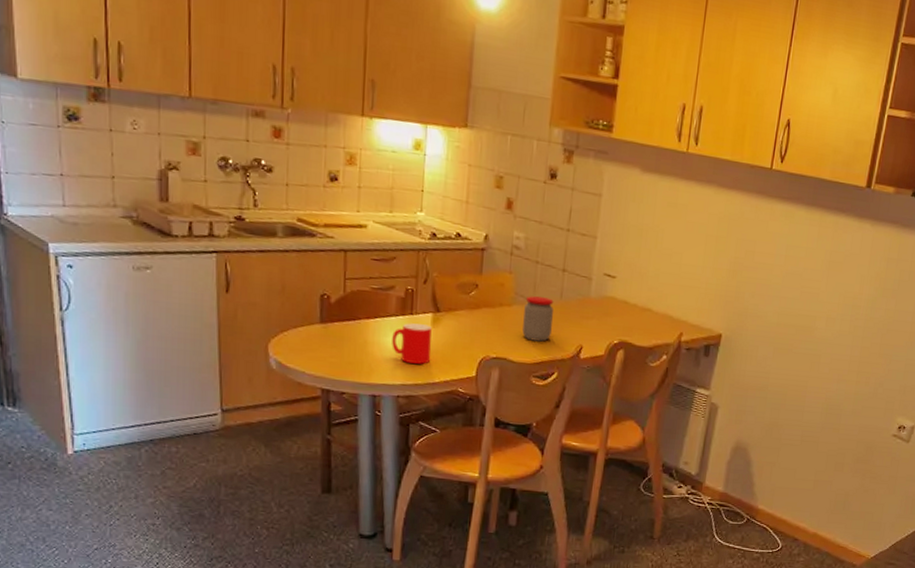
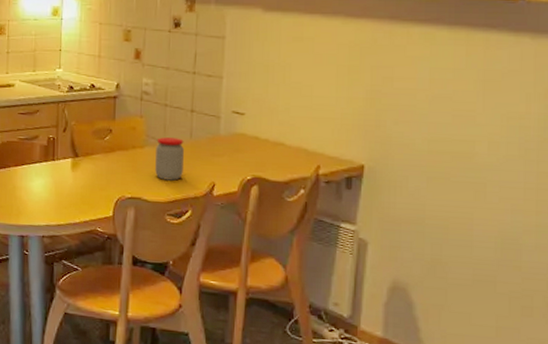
cup: present [392,323,432,364] -> none [37,168,72,206]

